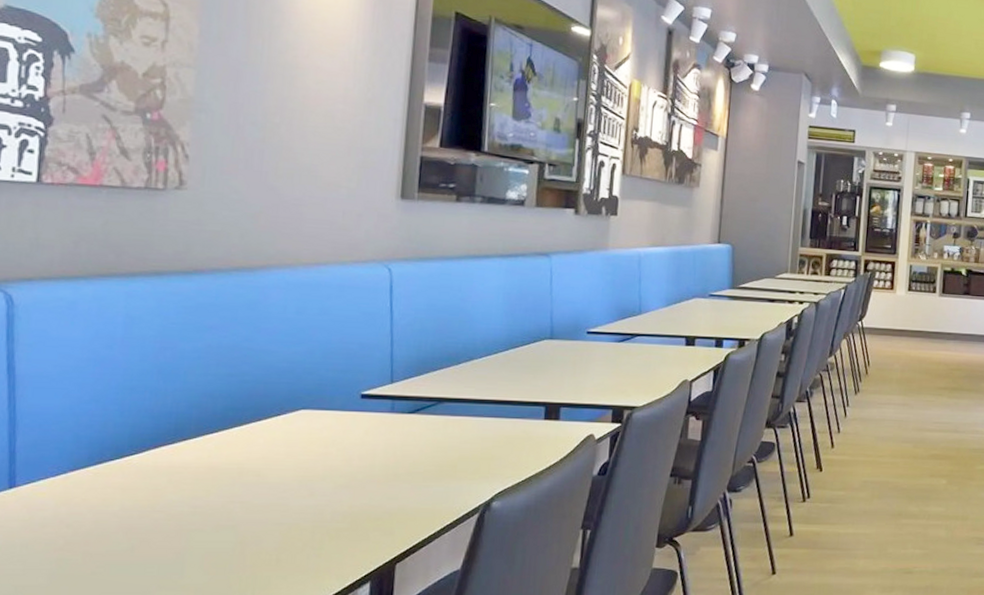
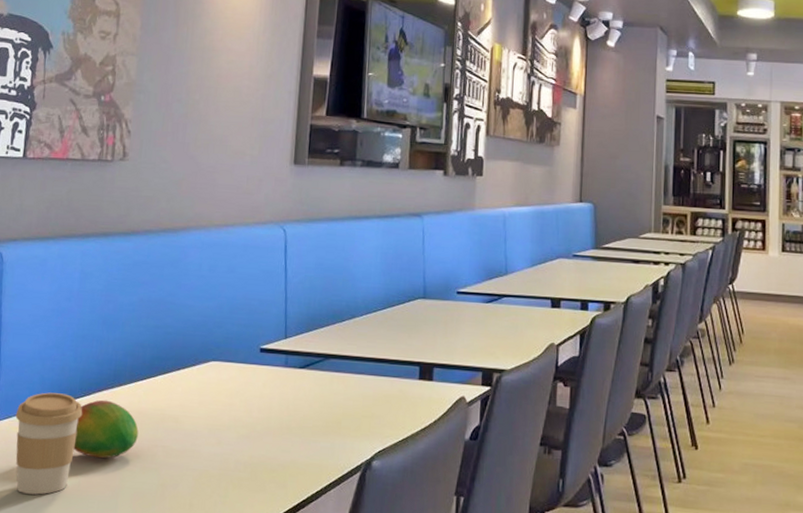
coffee cup: none [40,452,134,564] -> present [15,392,83,495]
fruit: none [123,456,209,520] -> present [73,399,139,459]

